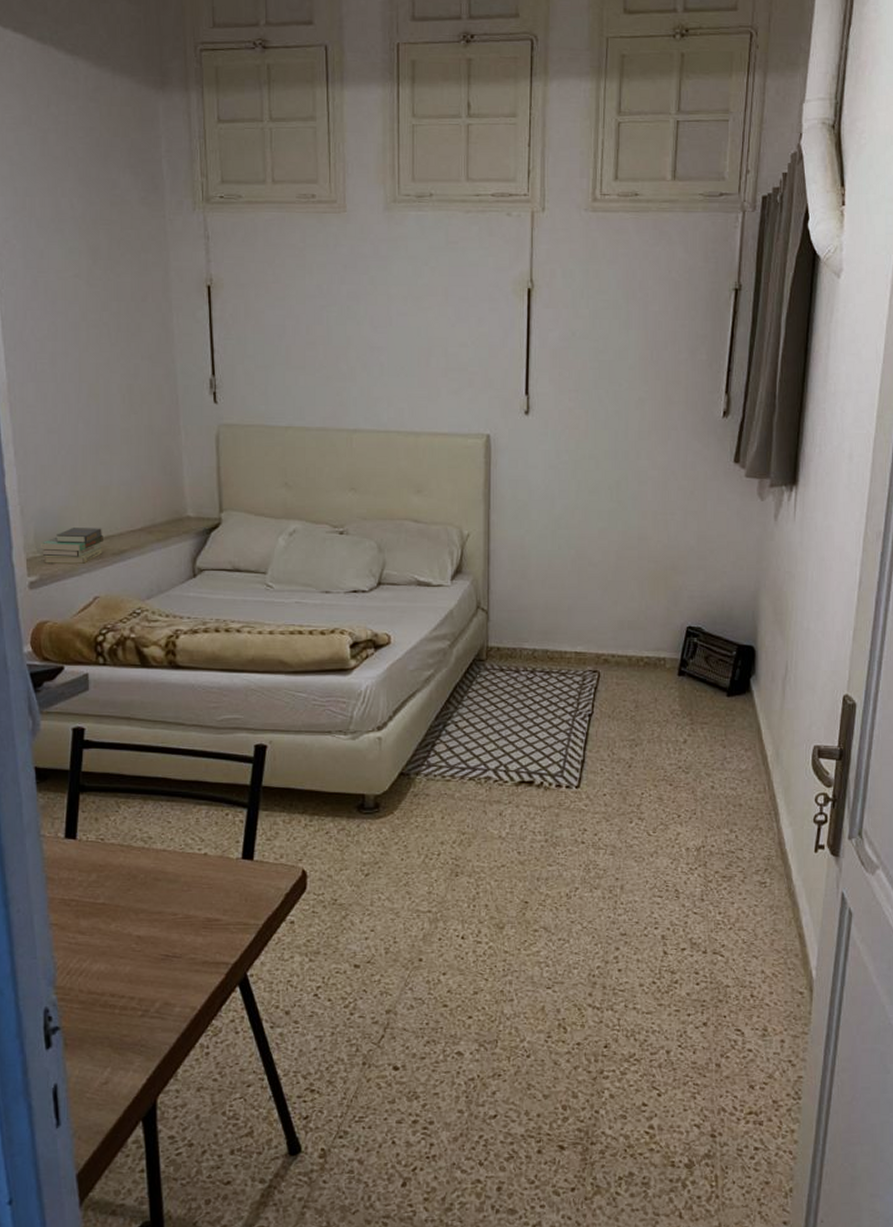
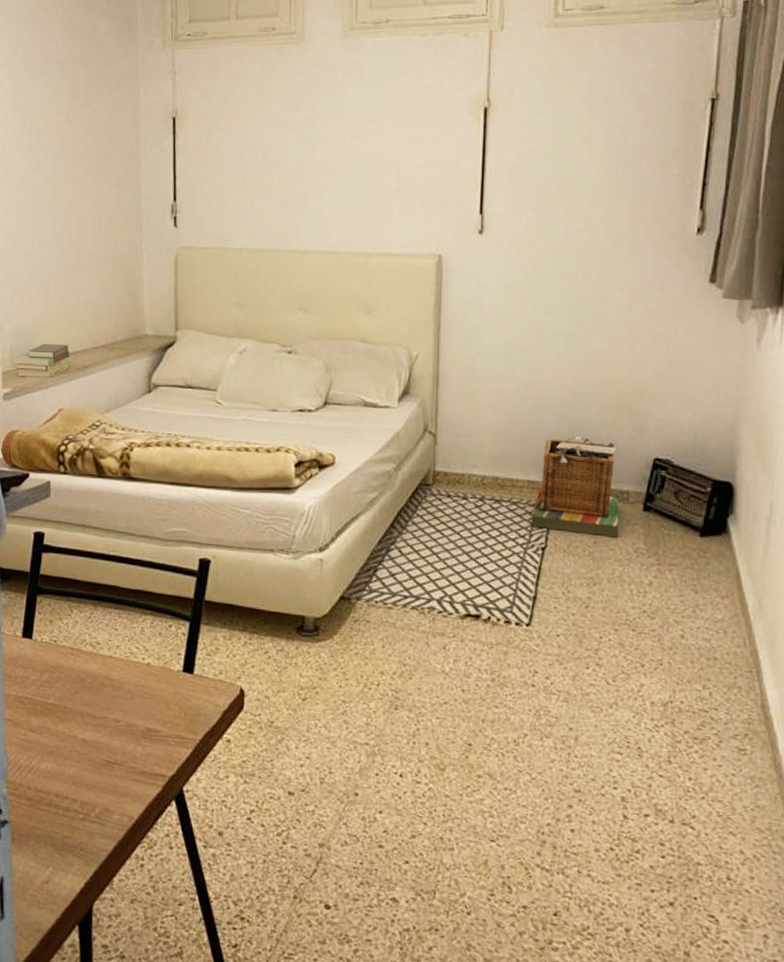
clothes hamper: none [579,609,657,701] -> present [531,437,619,538]

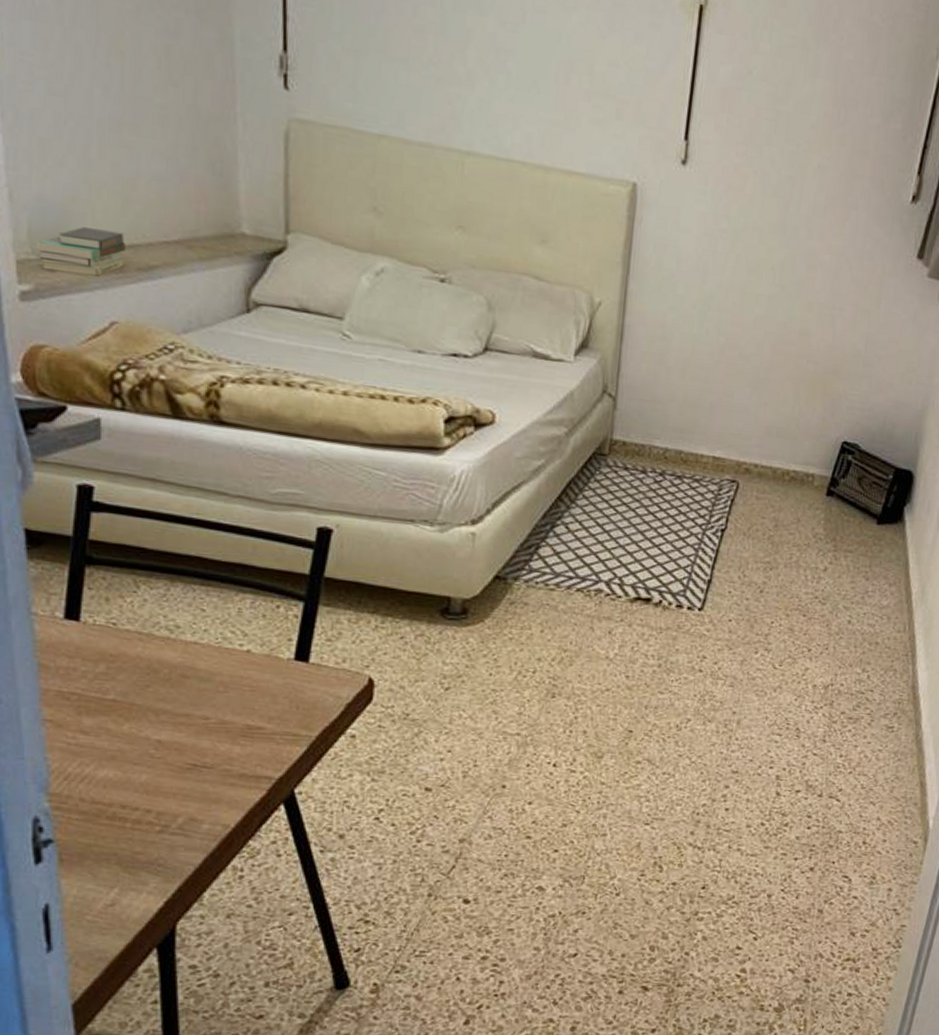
clothes hamper: present [531,437,619,538] -> none [712,412,809,522]

